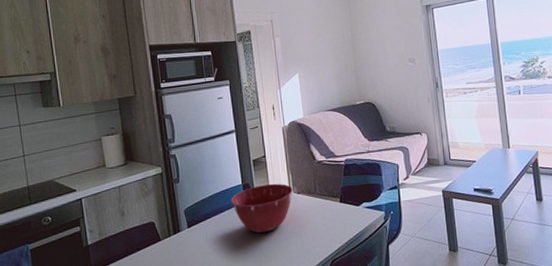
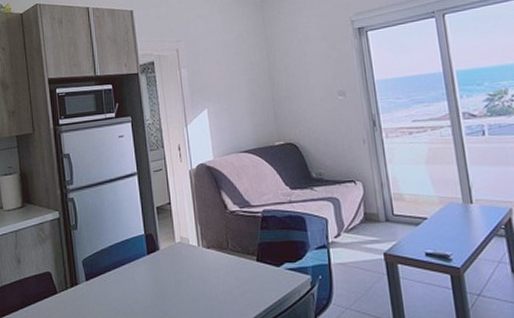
mixing bowl: present [231,183,293,233] -> none [132,235,202,291]

